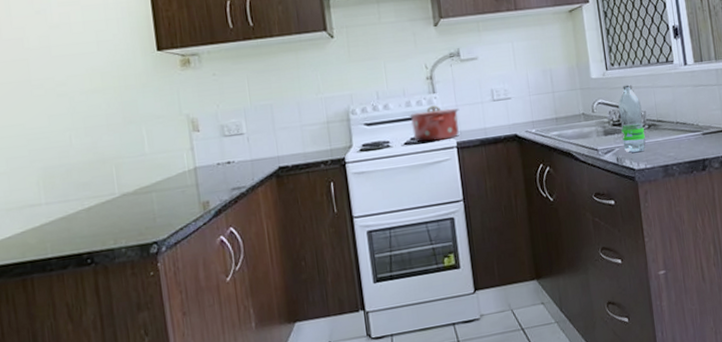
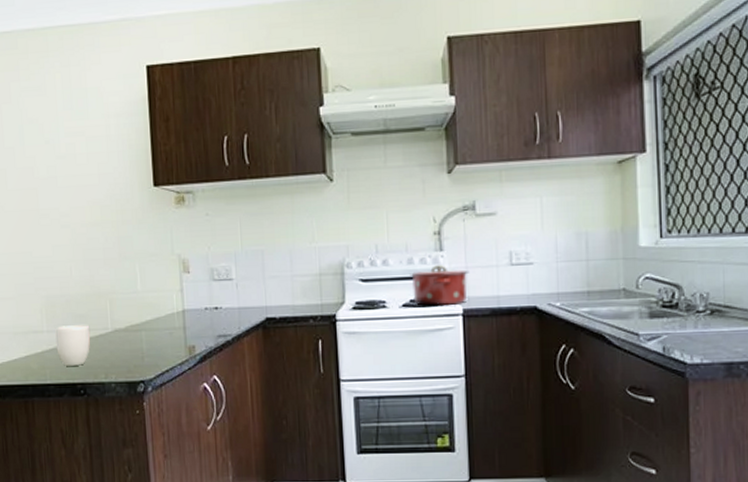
mug: none [55,192,96,237] -> present [55,325,91,366]
bottle: present [618,84,646,153] -> none [672,258,705,343]

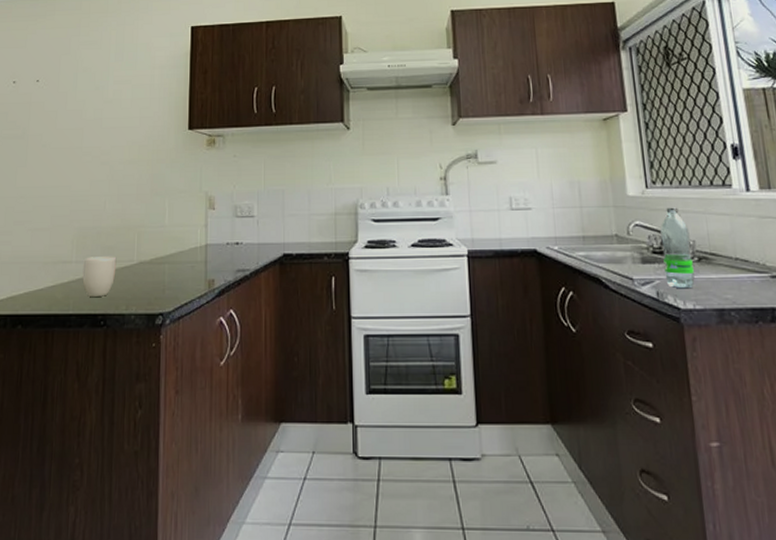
casserole: present [409,265,470,306] -> none [418,208,473,246]
bottle: none [672,258,705,343] -> present [660,207,695,289]

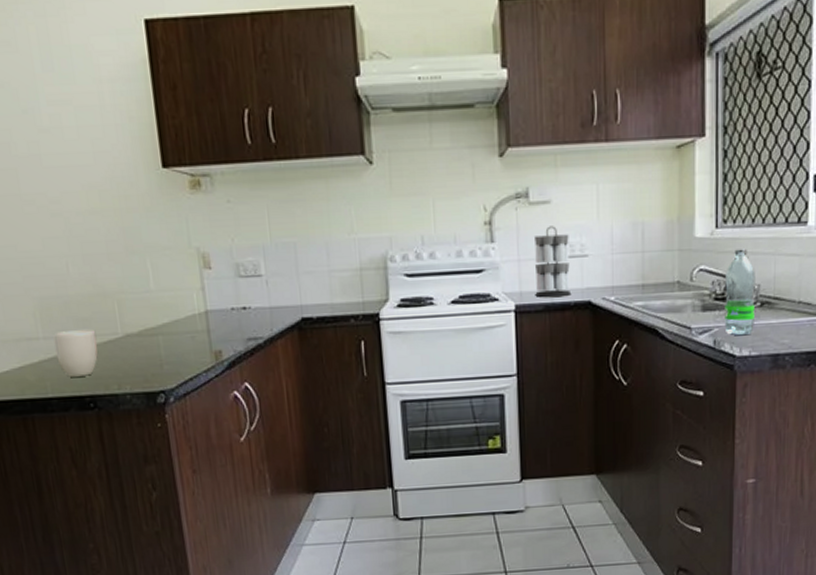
spice rack: none [484,182,518,245] -> present [535,226,572,298]

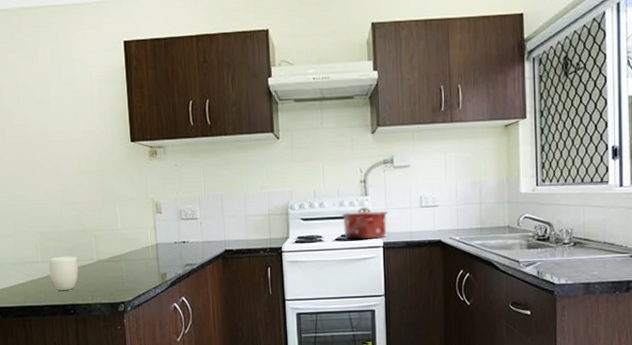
casserole: none [458,258,522,302] -> present [341,207,389,240]
spice rack: present [535,226,572,298] -> none [398,184,426,237]
bottle: present [724,249,756,336] -> none [545,201,569,268]

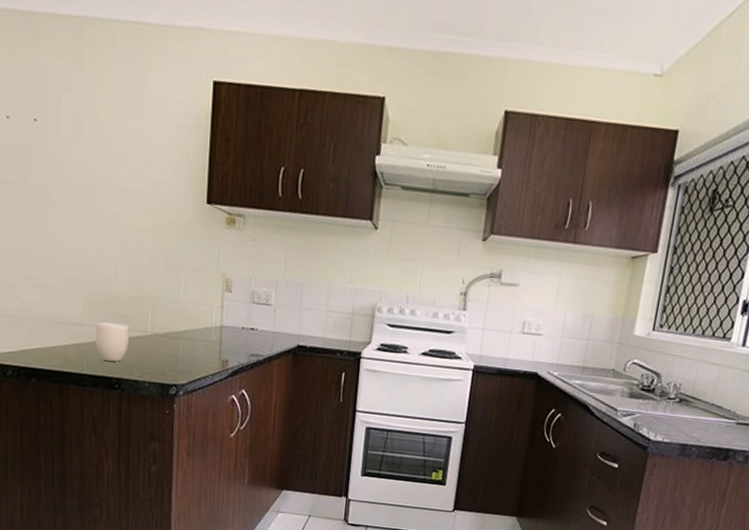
casserole: present [341,207,389,240] -> none [432,322,486,361]

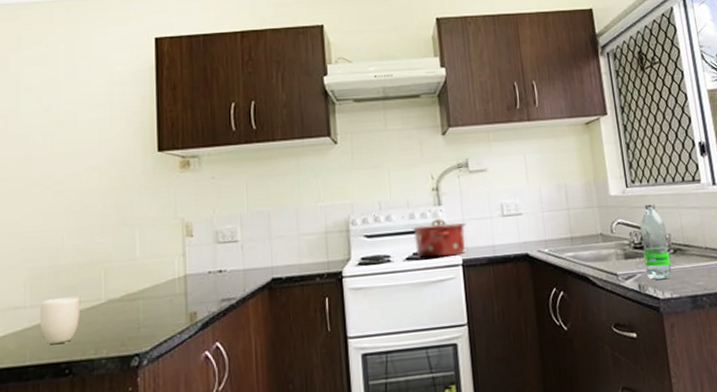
casserole: none [432,322,486,361] -> present [411,218,467,258]
bottle: none [645,351,680,424] -> present [640,204,672,280]

